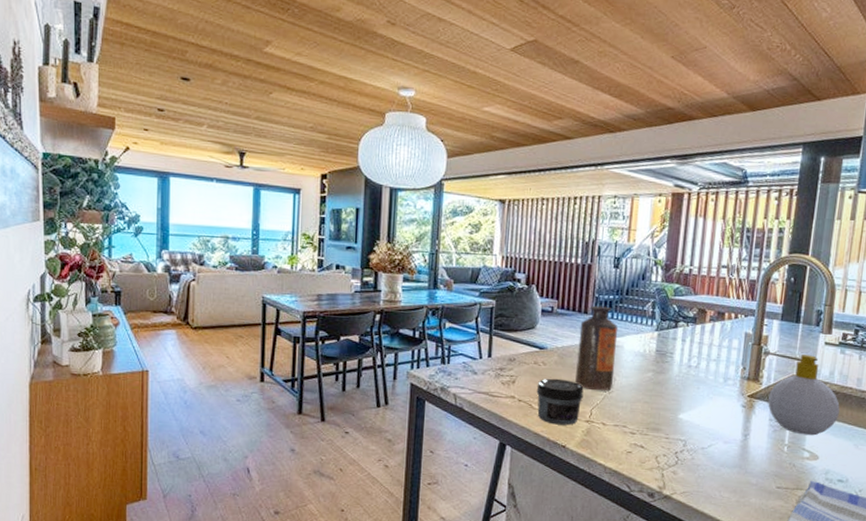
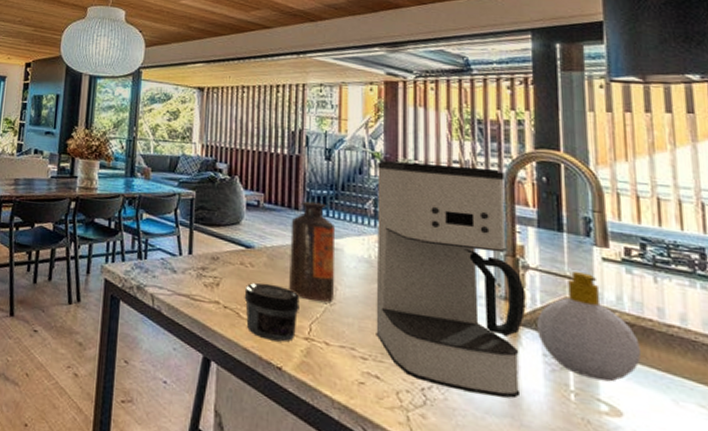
coffee maker: none [644,267,764,454] -> present [376,160,526,399]

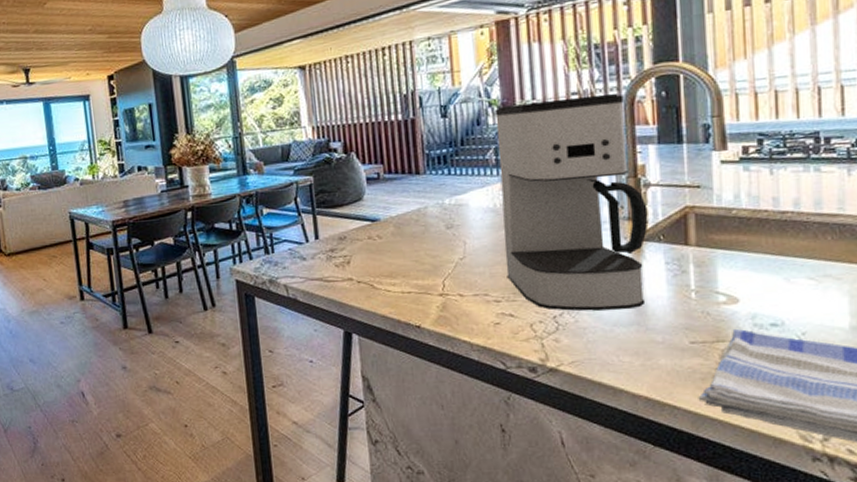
jar: present [244,282,300,342] -> none [375,251,431,304]
bottle: present [289,201,336,303] -> none [413,162,465,259]
soap bottle: present [537,272,642,382] -> none [659,178,757,276]

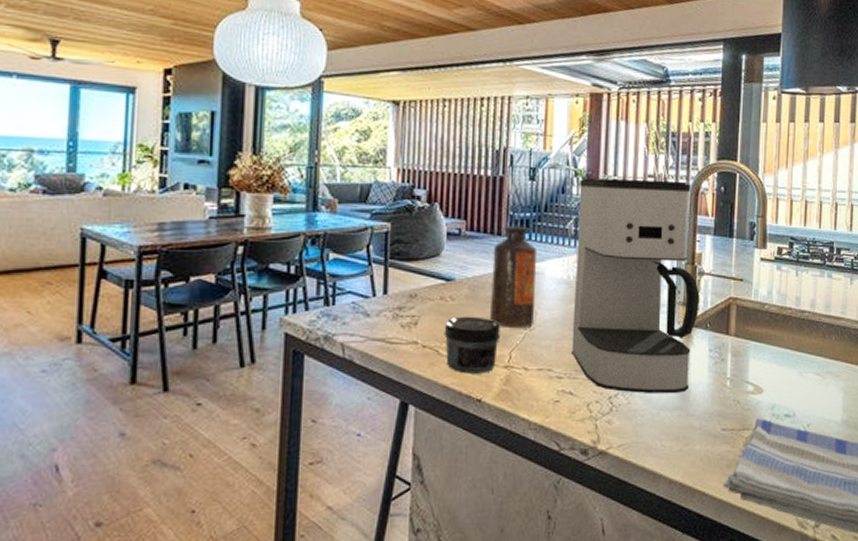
jar: none [375,251,431,304] -> present [444,316,500,374]
bottle: none [413,162,465,259] -> present [490,225,538,329]

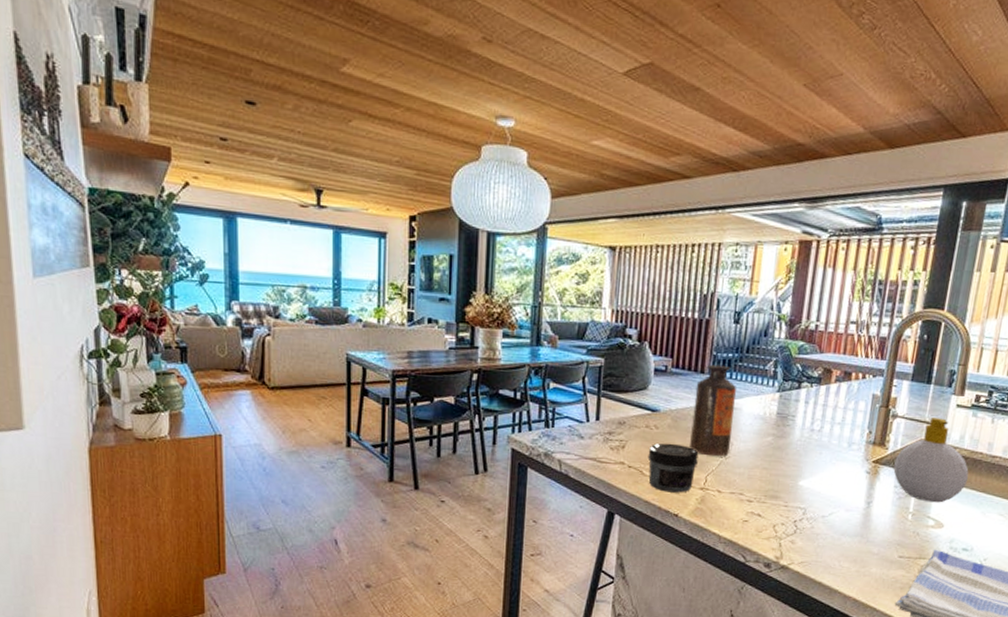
coffee maker: present [571,178,700,393] -> none [762,322,893,522]
soap bottle: none [706,273,782,366] -> present [893,418,969,503]

